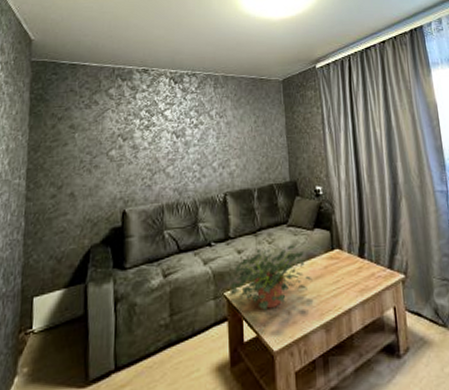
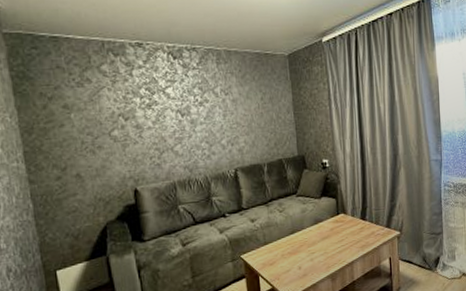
potted plant: present [229,245,313,311] -> none [245,212,320,268]

